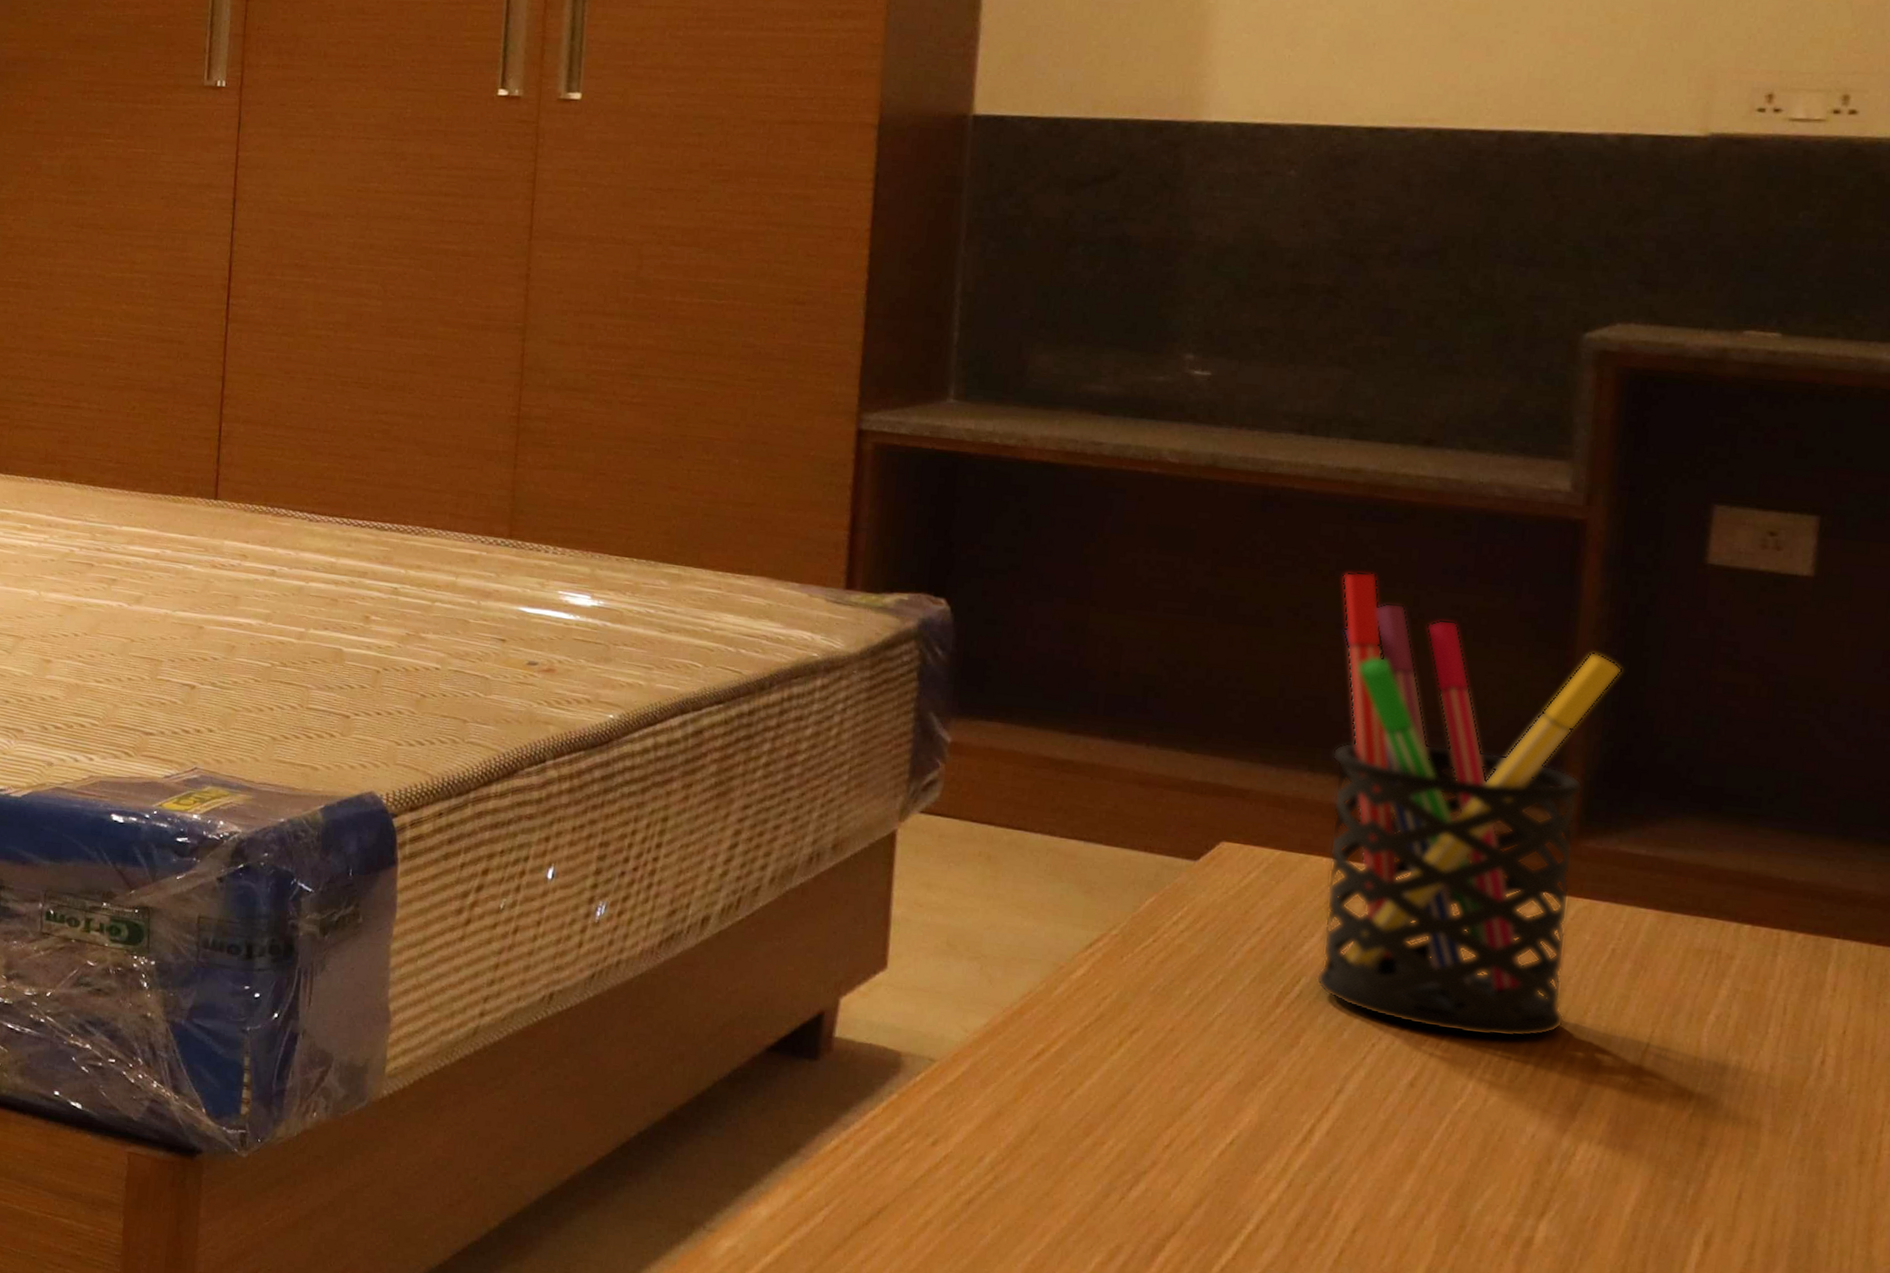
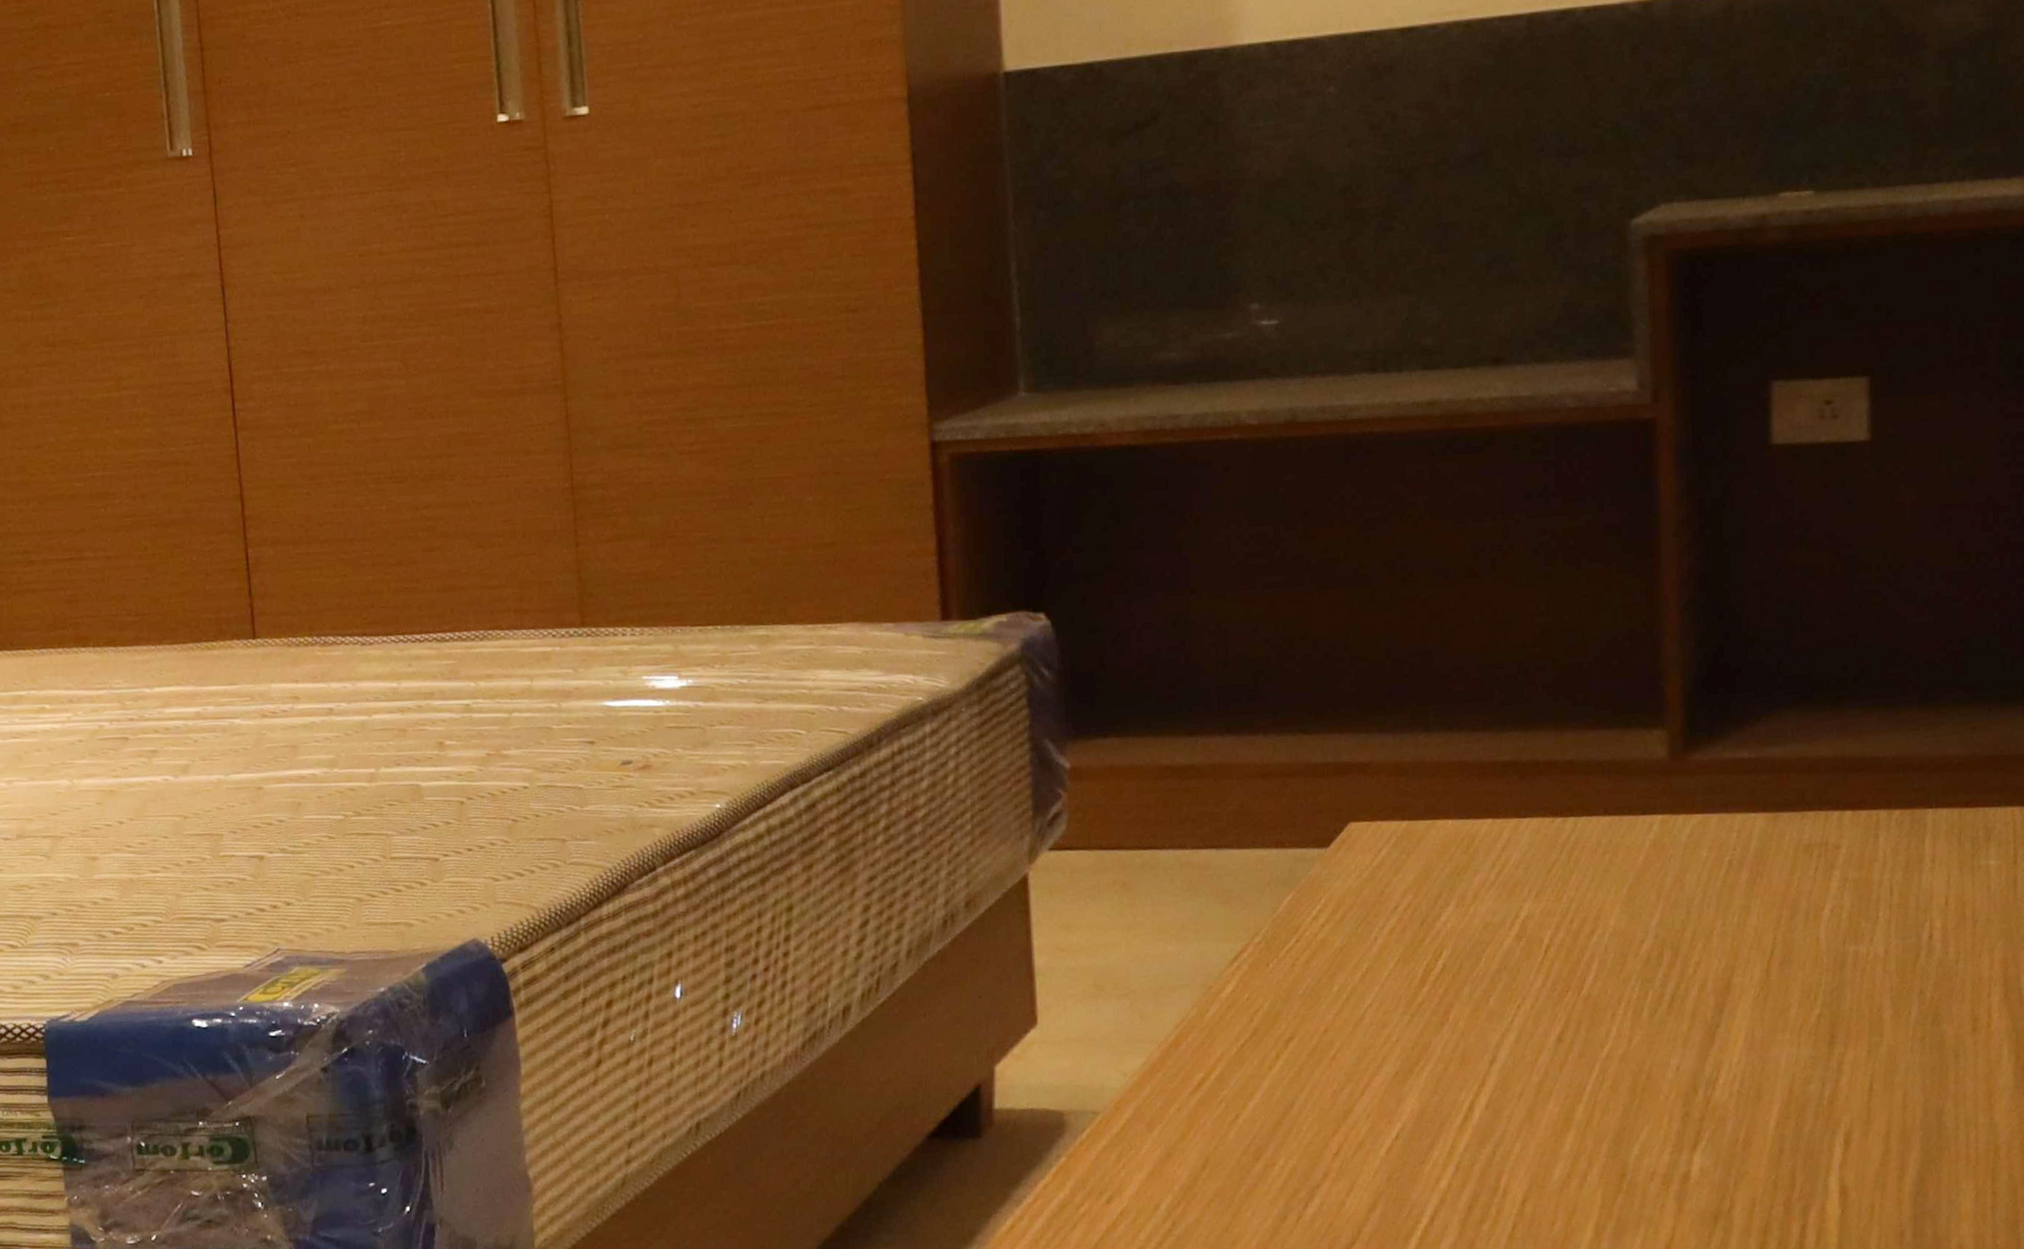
pen holder: present [1316,571,1622,1038] -> none [1432,509,1706,978]

